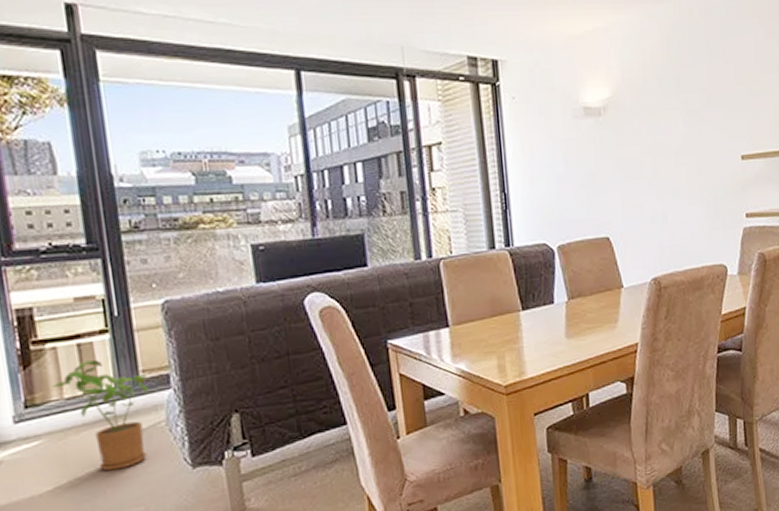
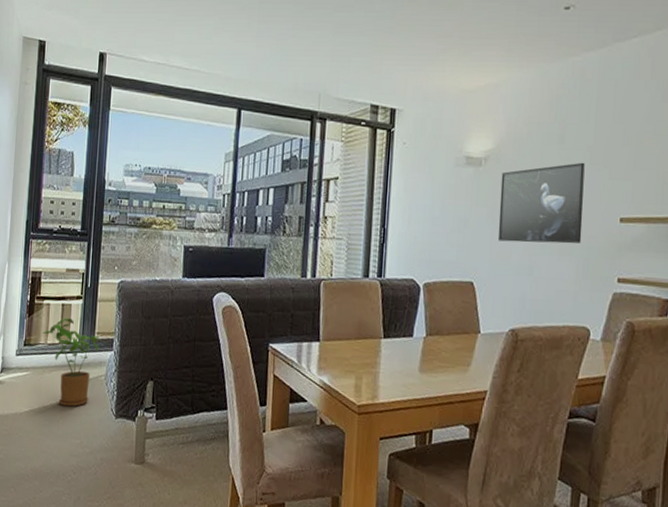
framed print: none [623,104,709,192] -> present [498,162,585,244]

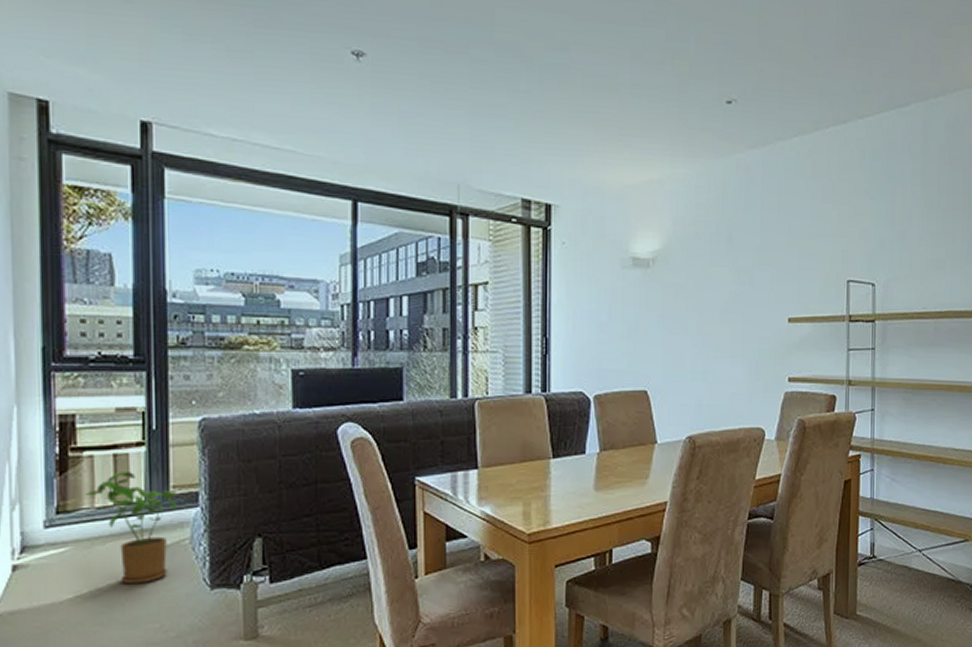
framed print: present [498,162,585,244] -> none [670,263,754,347]

